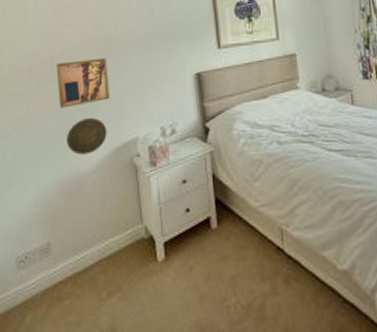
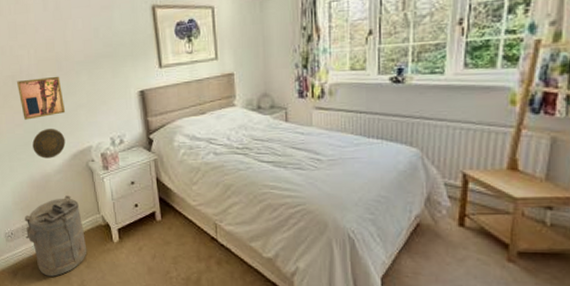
laundry hamper: none [44,201,123,317] -> present [24,195,87,277]

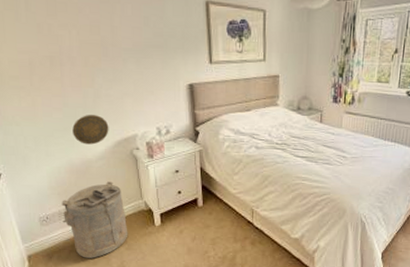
wall art: present [16,76,66,120] -> none [55,61,111,104]

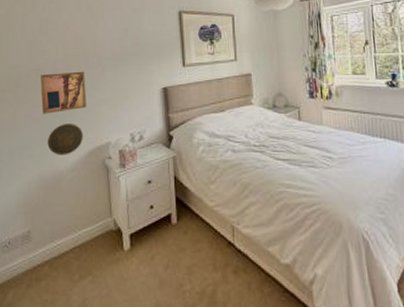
wall art: none [55,61,111,104] -> present [40,71,87,114]
laundry hamper: present [62,181,128,258] -> none [25,196,94,296]

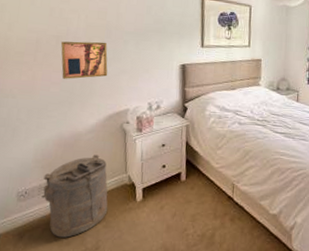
laundry hamper: none [25,196,94,296] -> present [41,154,108,238]
decorative plate: present [47,124,83,155] -> none [67,89,103,118]

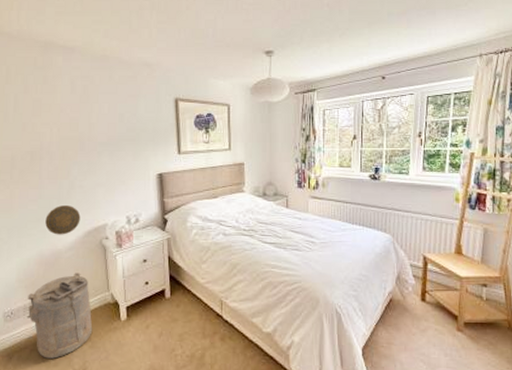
wall art: present [60,41,108,79] -> none [35,155,84,196]
decorative plate: none [67,89,103,118] -> present [45,205,81,235]

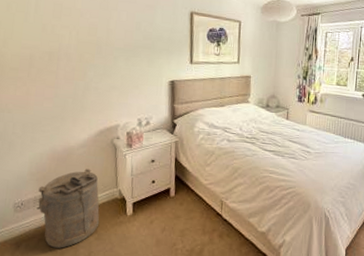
decorative plate: present [45,205,81,235] -> none [59,105,94,133]

